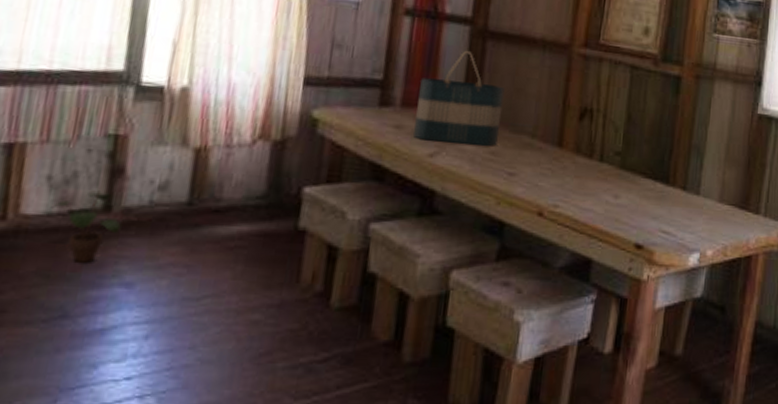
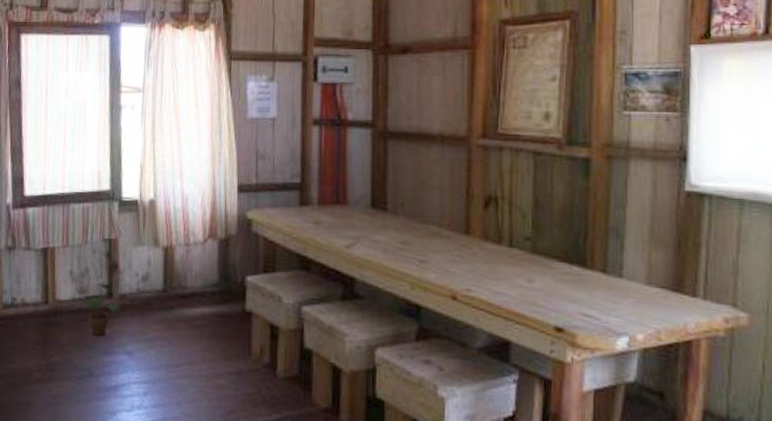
tote bag: present [412,50,505,146] -> none [330,151,409,236]

